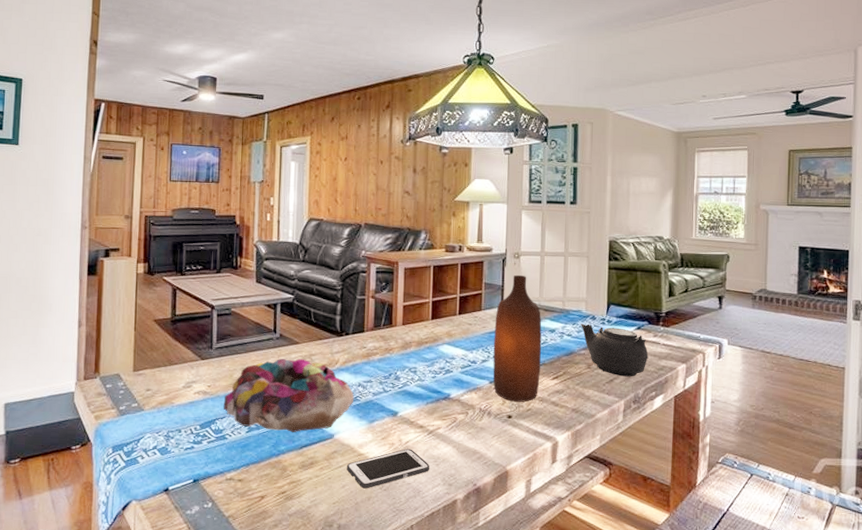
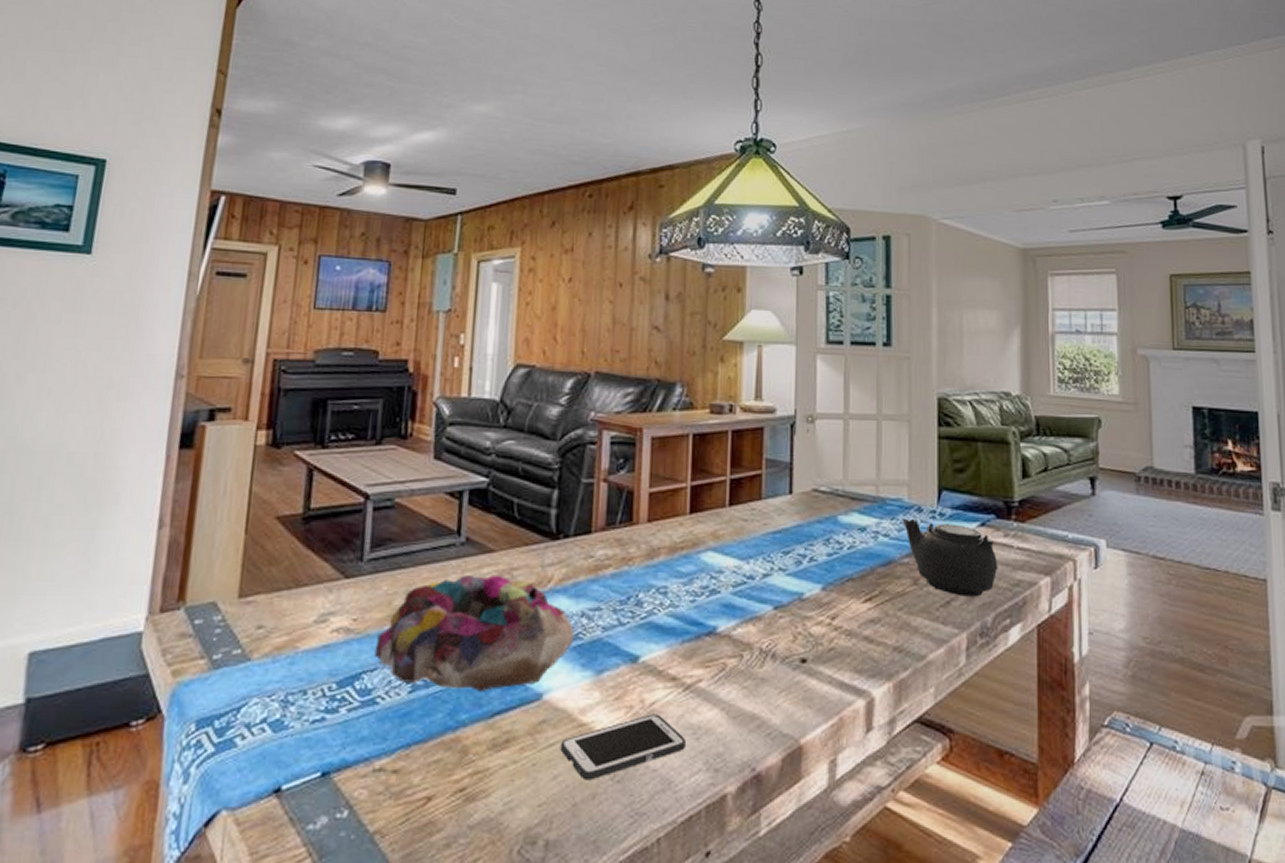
bottle: present [493,274,542,402] -> none [778,446,847,637]

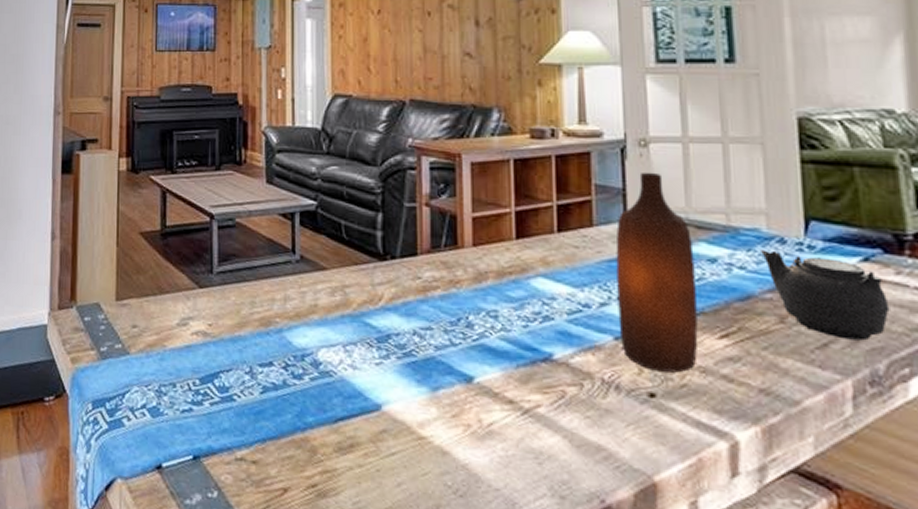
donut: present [374,574,575,691] -> none [229,290,408,398]
cell phone: present [560,714,686,781] -> none [402,434,528,492]
bottle: none [778,446,847,637] -> present [615,172,698,373]

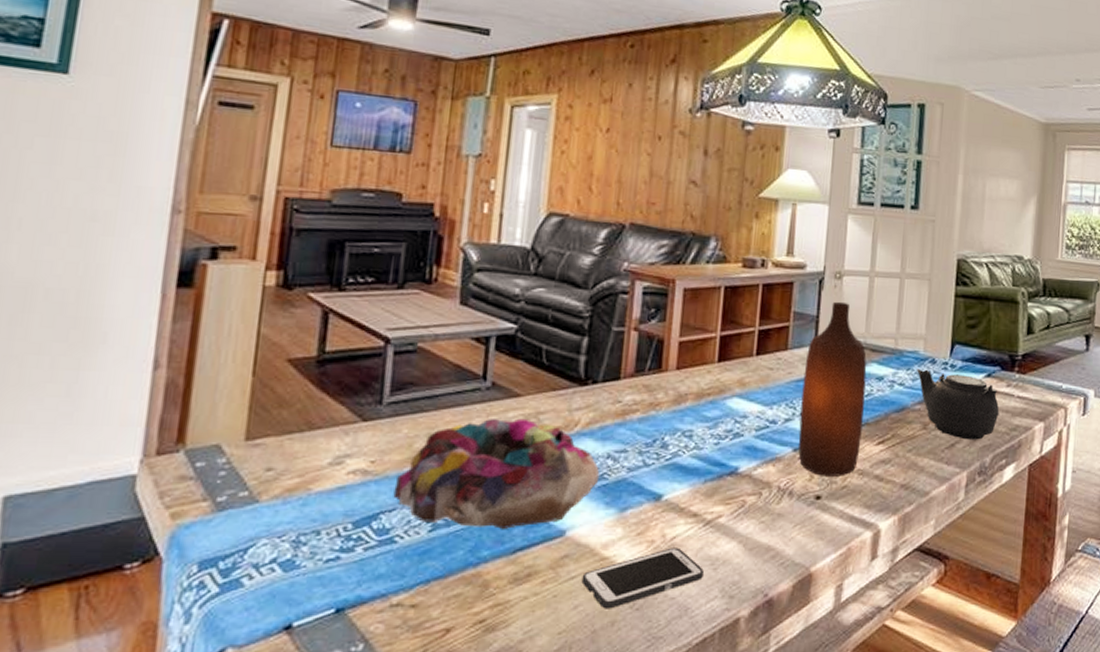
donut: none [229,290,408,398] -> present [393,418,600,529]
cell phone: none [402,434,528,492] -> present [581,547,704,609]

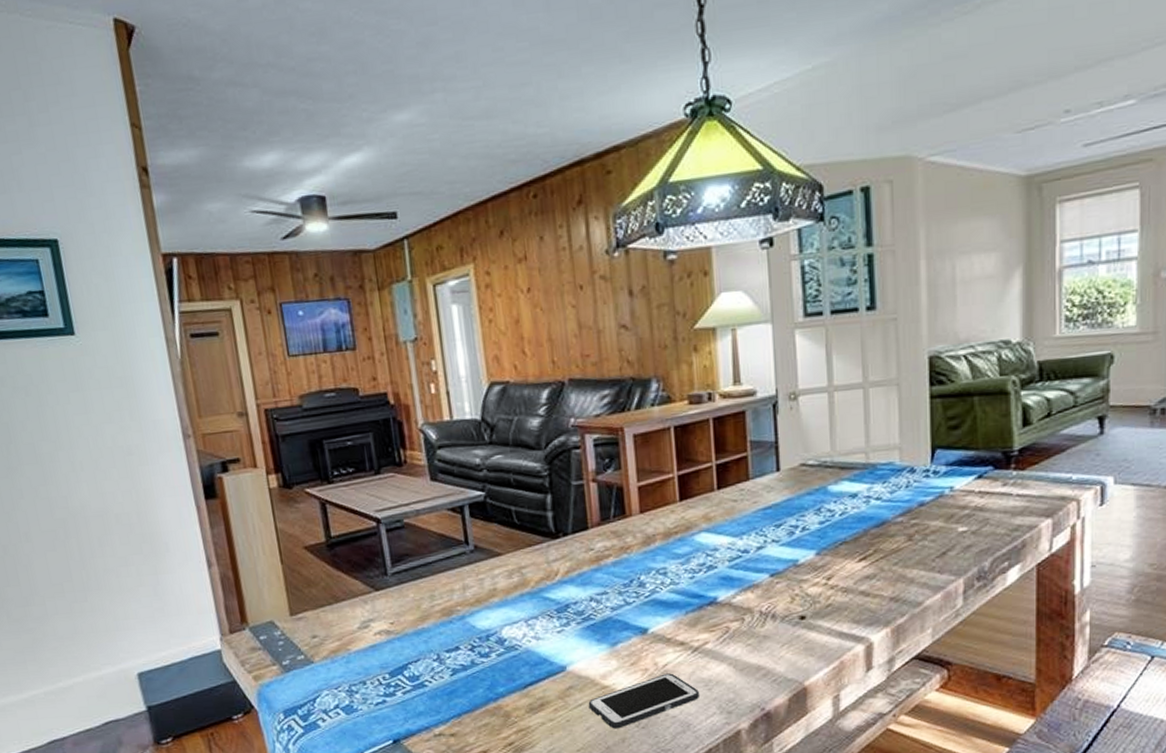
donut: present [393,418,600,529] -> none [414,574,587,669]
bottle: present [798,301,867,476] -> none [770,423,841,597]
teapot: present [917,369,1000,440] -> none [894,479,996,547]

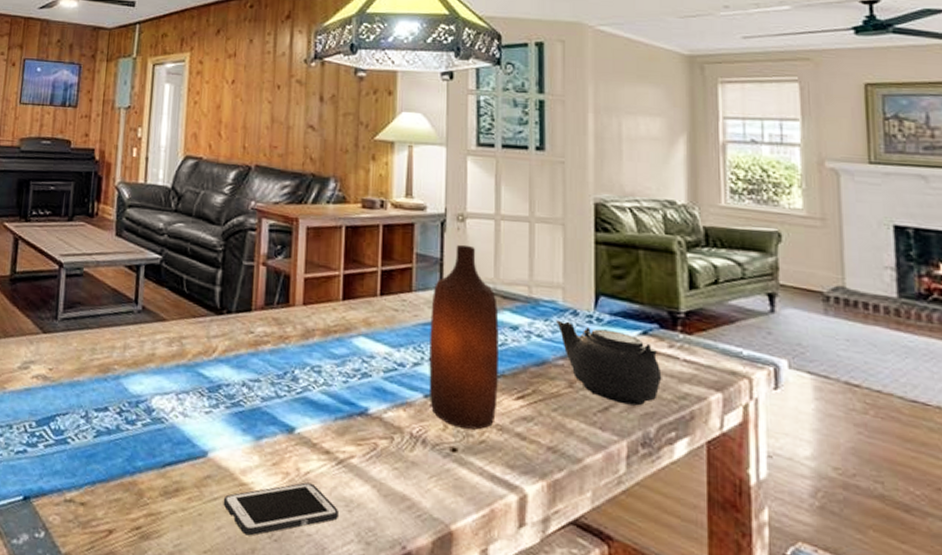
bottle: none [770,423,841,597] -> present [429,244,499,430]
teapot: none [894,479,996,547] -> present [557,320,662,406]

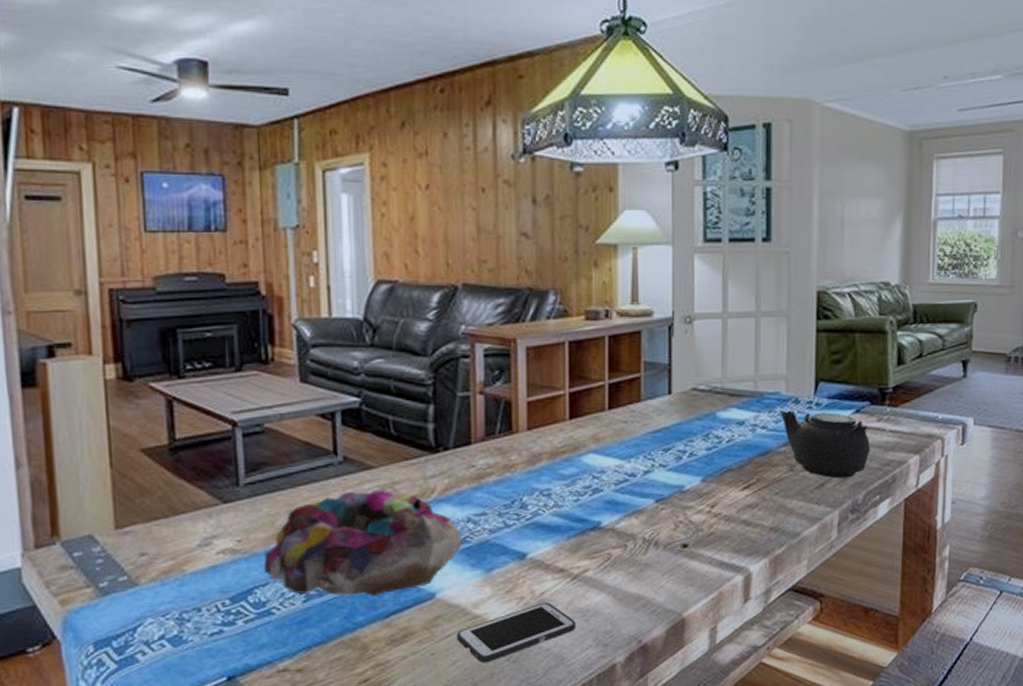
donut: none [66,339,237,443] -> present [264,489,462,596]
bottle: present [429,244,499,430] -> none [660,347,726,525]

